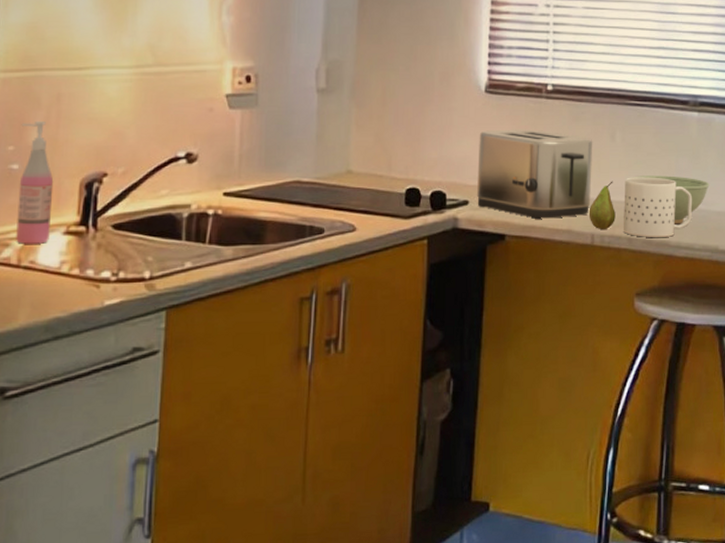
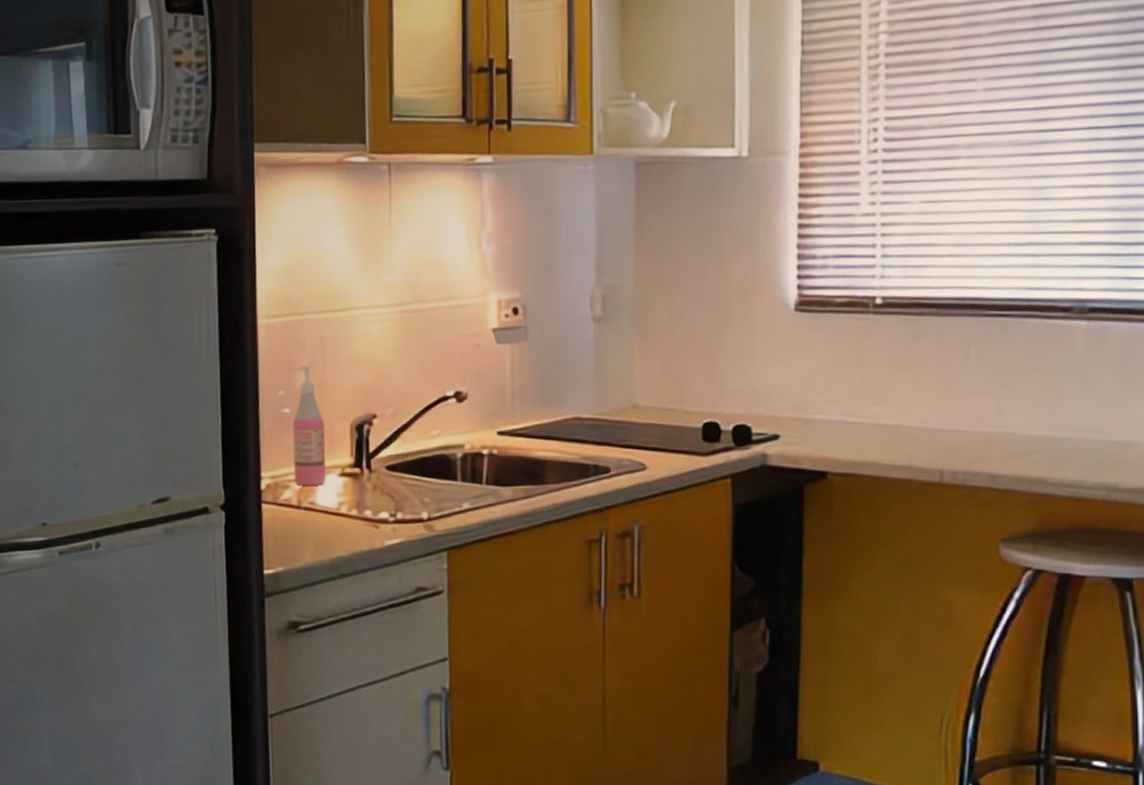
toaster: present [477,129,593,219] -> none [789,351,939,454]
fruit: present [588,181,616,230] -> none [935,408,972,466]
mug: present [624,177,693,238] -> none [982,401,1080,475]
bowl: present [633,175,710,224] -> none [995,399,1104,458]

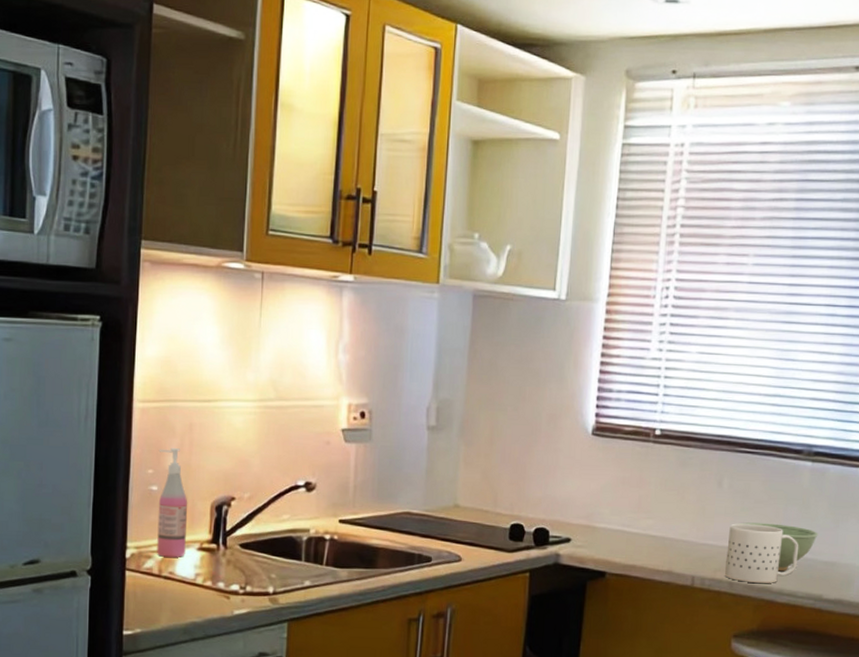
mug: none [982,401,1080,475] -> present [725,523,799,584]
bowl: none [995,399,1104,458] -> present [738,522,818,572]

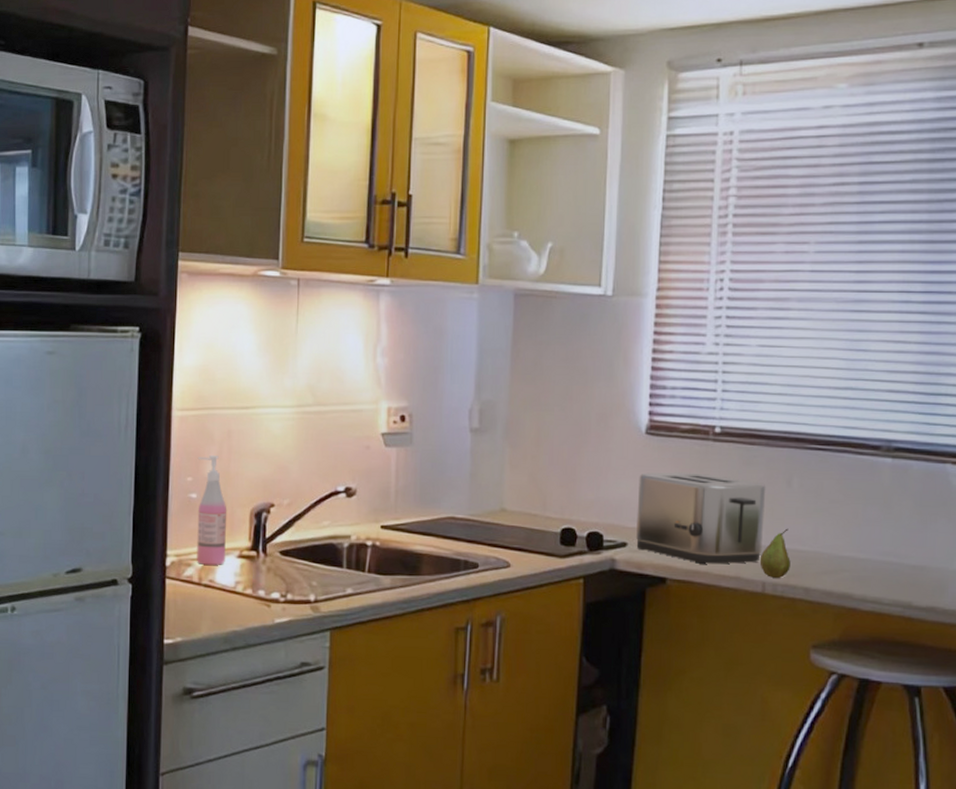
toaster: none [579,471,699,560] -> present [636,472,766,564]
fruit: none [690,526,718,574] -> present [759,528,791,579]
mug: present [725,523,799,584] -> none [800,525,883,590]
bowl: present [738,522,818,572] -> none [812,524,904,577]

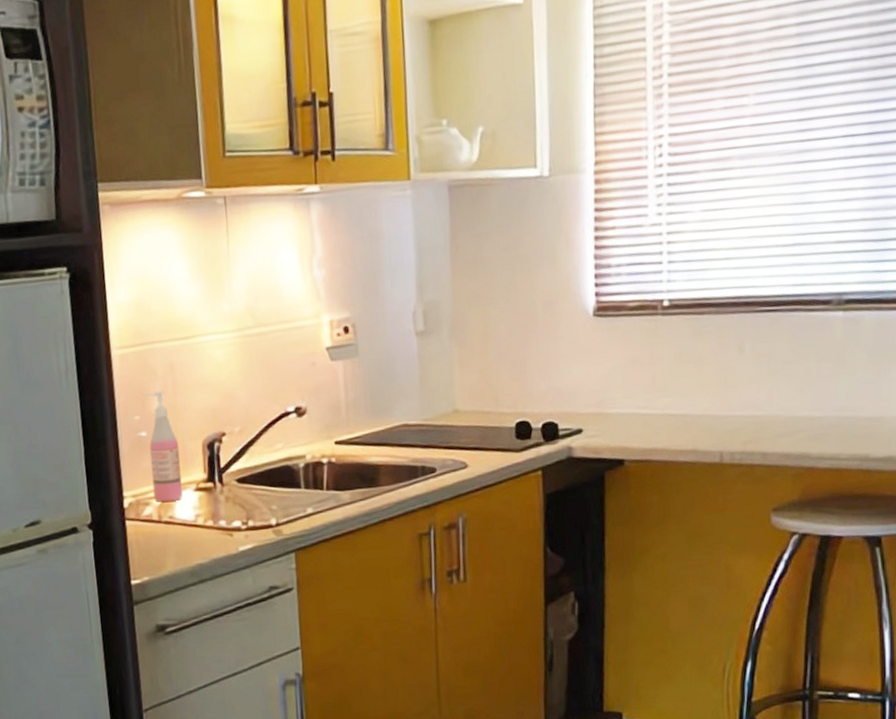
toaster: present [636,472,766,564] -> none [590,349,719,442]
fruit: present [759,528,791,579] -> none [716,395,747,448]

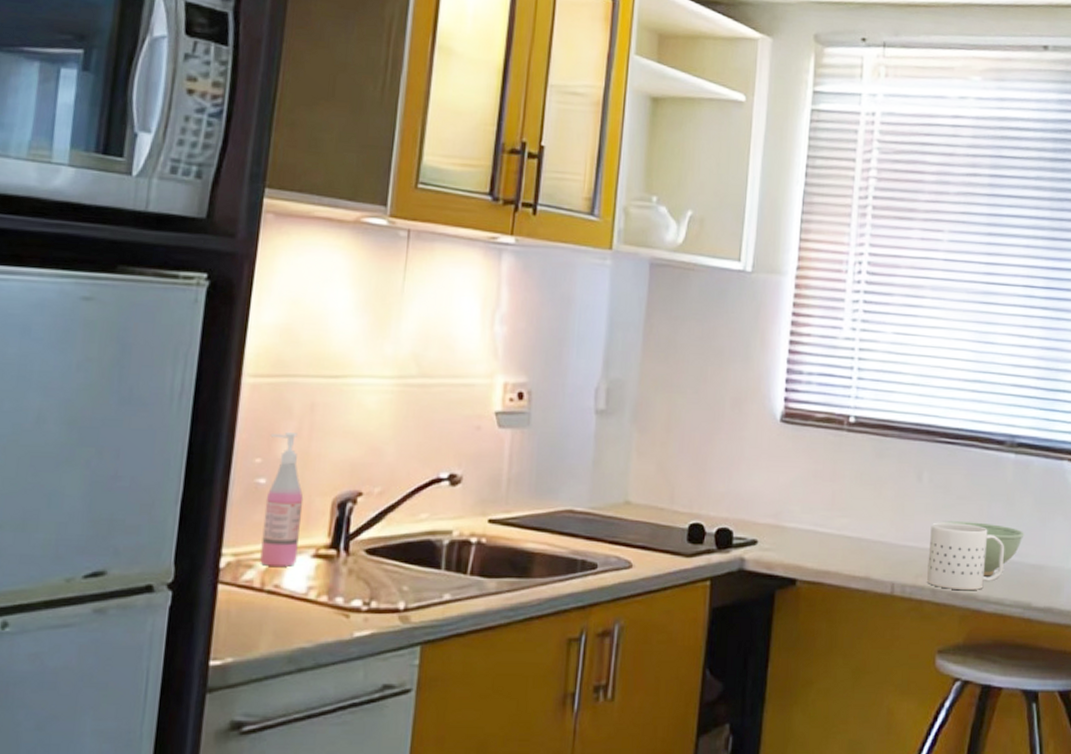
mug: none [756,386,838,451] -> present [927,522,1005,591]
bowl: none [766,383,858,435] -> present [940,521,1025,577]

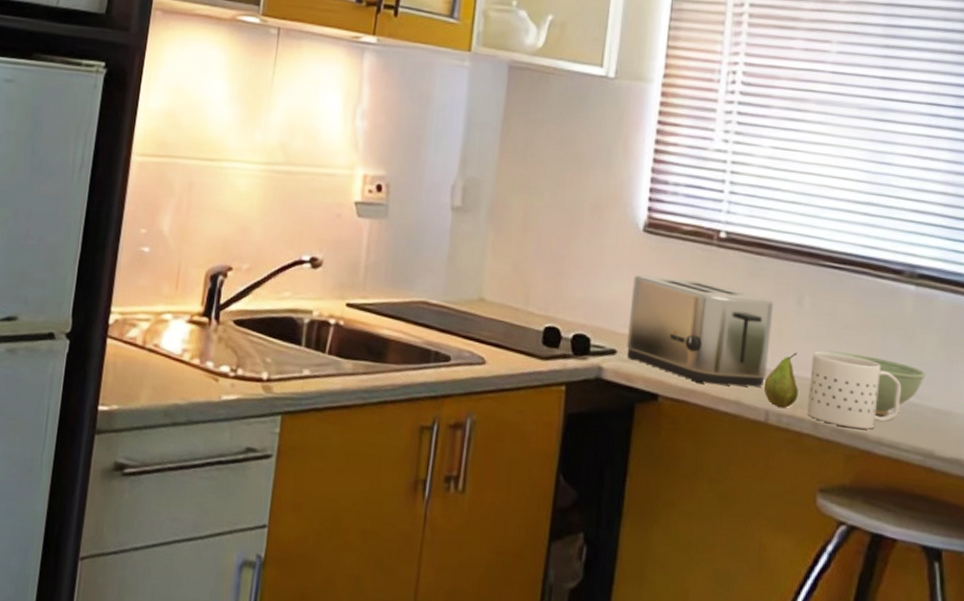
soap dispenser: present [260,432,304,567] -> none [142,207,181,329]
toaster: none [767,463,898,564] -> present [626,274,774,387]
fruit: none [889,525,919,580] -> present [763,352,798,409]

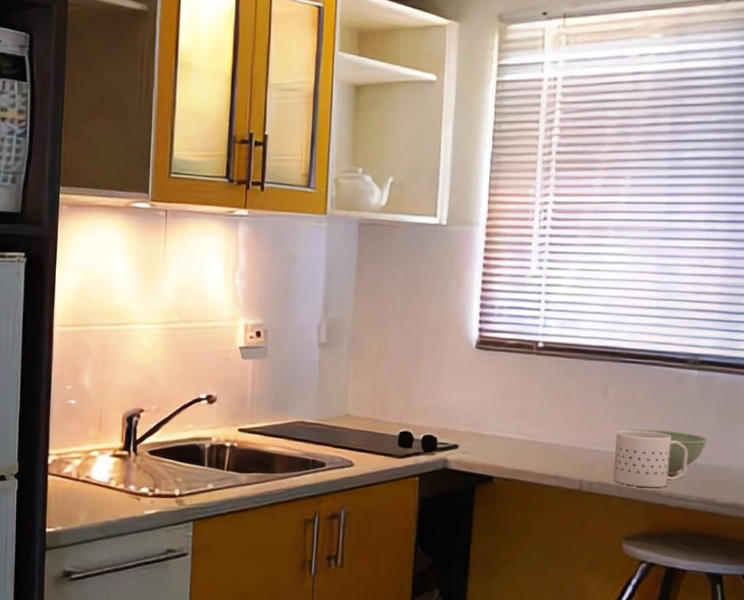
toaster: present [626,274,774,387] -> none [466,382,584,465]
fruit: present [763,352,798,409] -> none [577,433,605,478]

